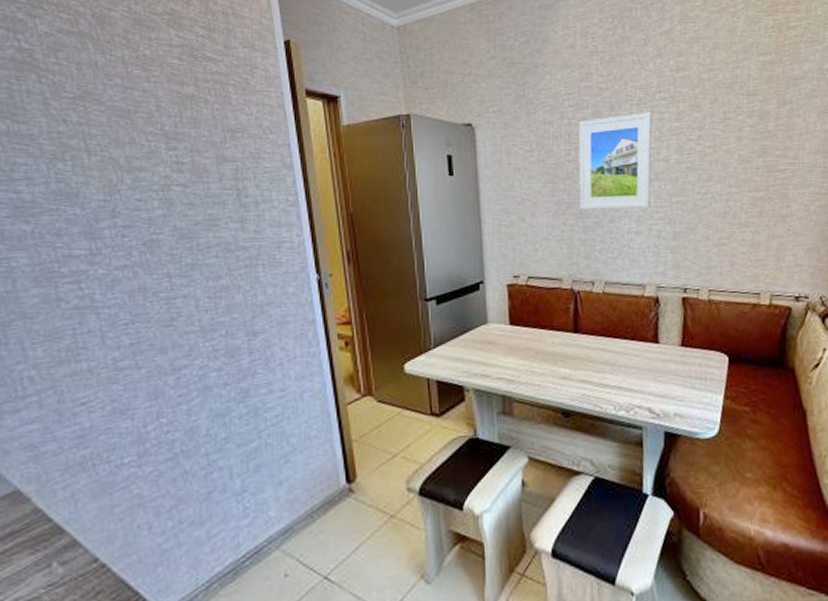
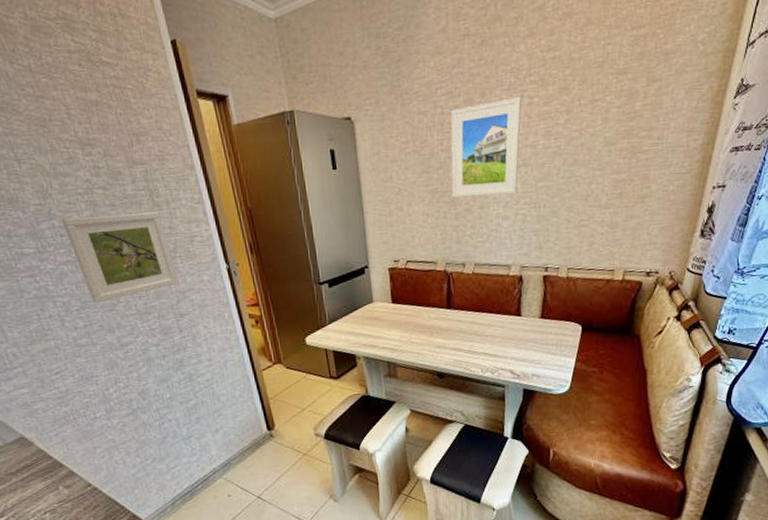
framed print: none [126,214,257,317] -> present [61,212,179,304]

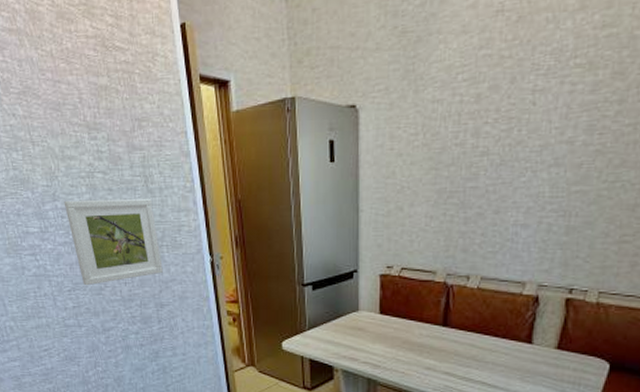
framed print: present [451,97,522,198] -> none [463,83,561,199]

